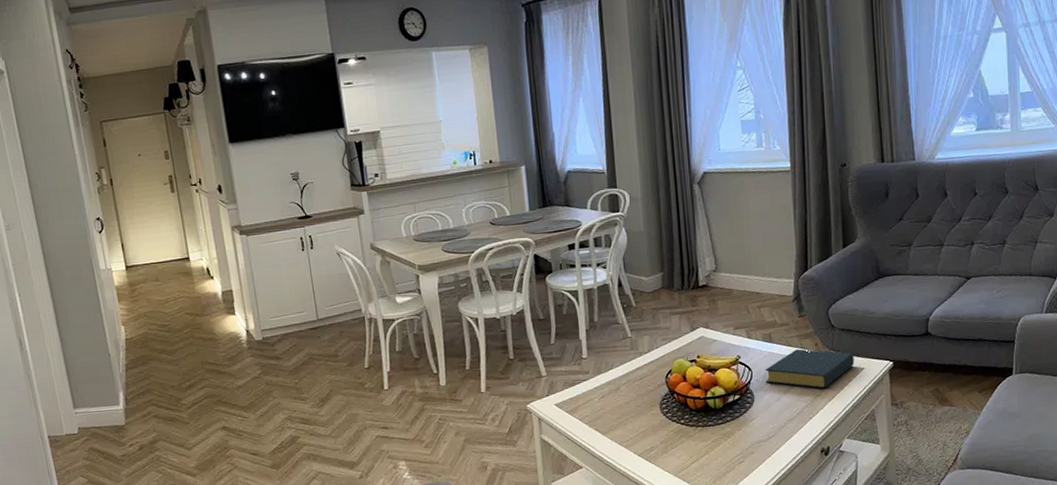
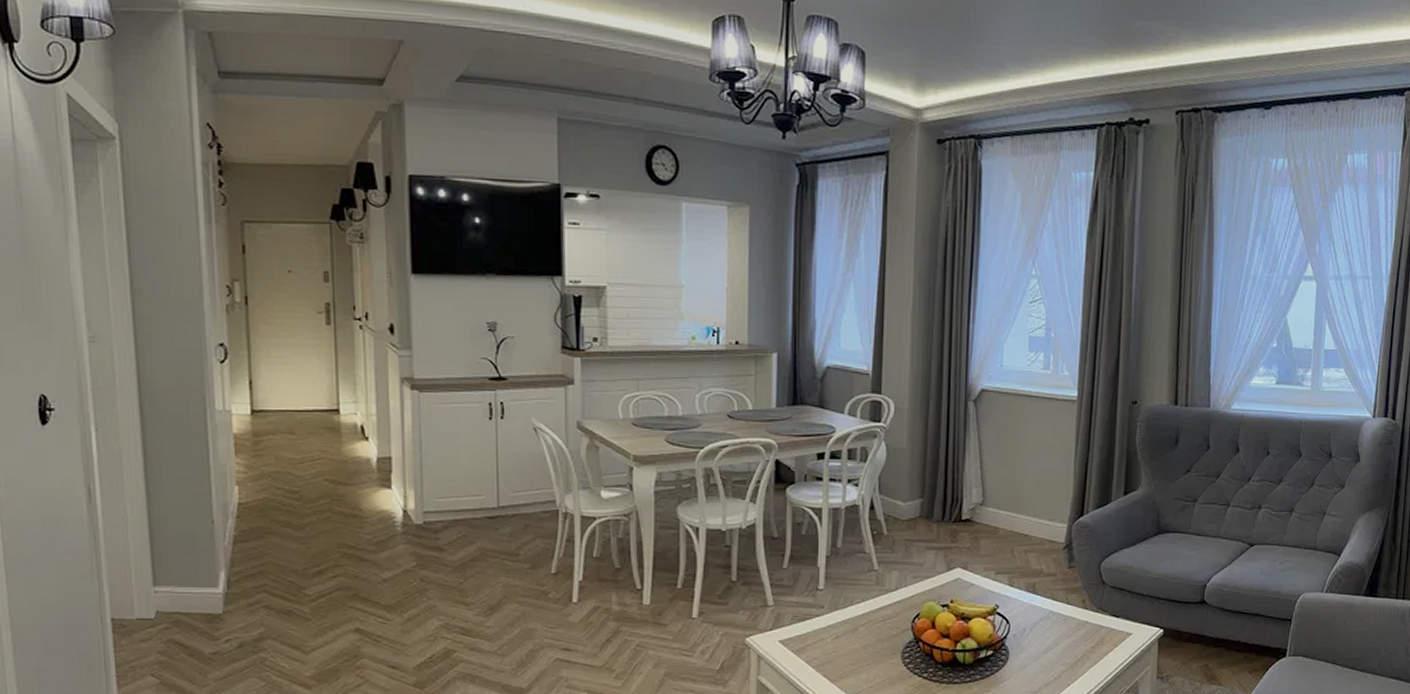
hardback book: present [765,349,854,389] -> none [1023,604,1123,653]

